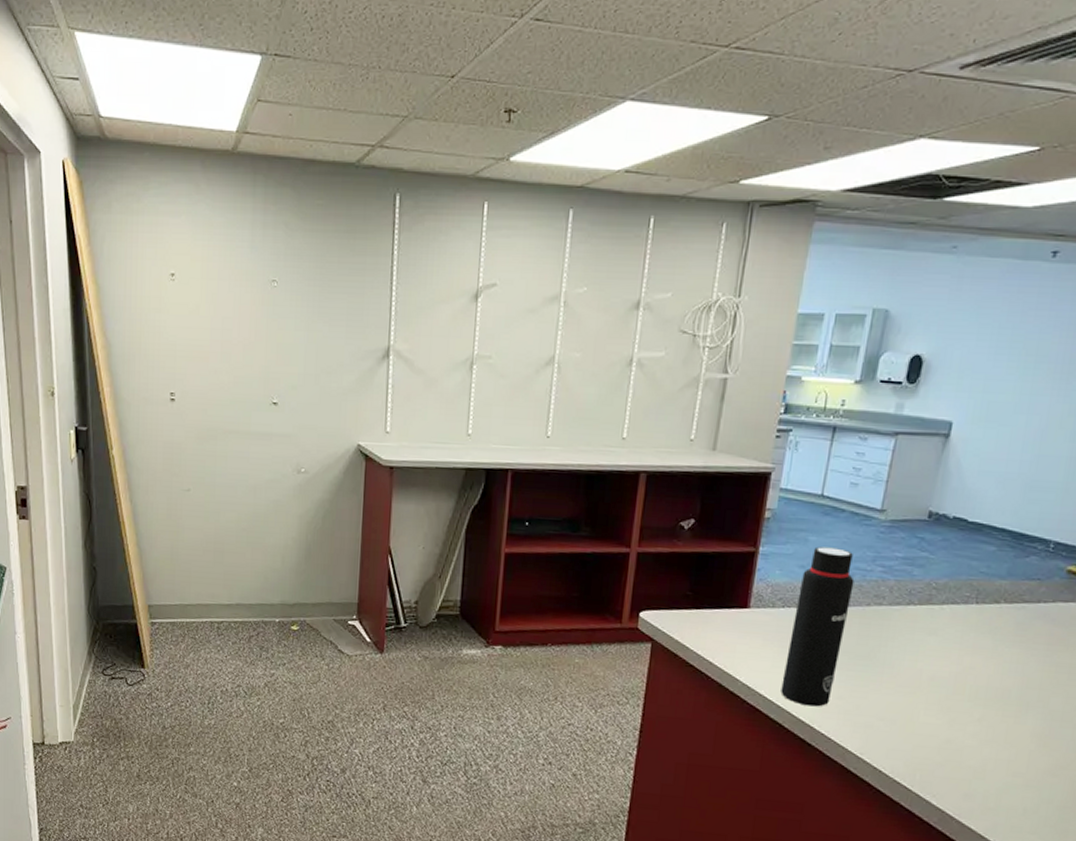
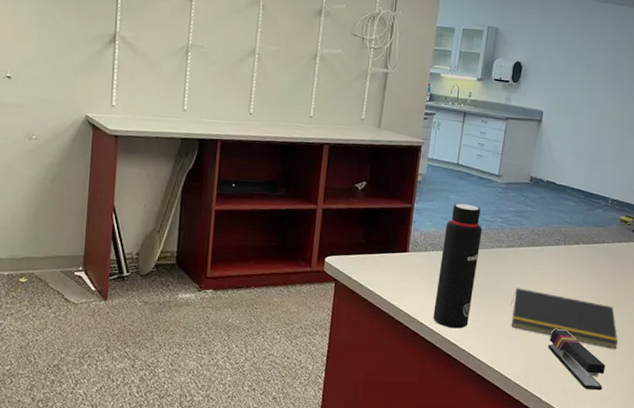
notepad: none [891,658,1054,747] -> present [510,288,618,350]
stapler: none [944,714,1031,799] -> present [548,329,605,391]

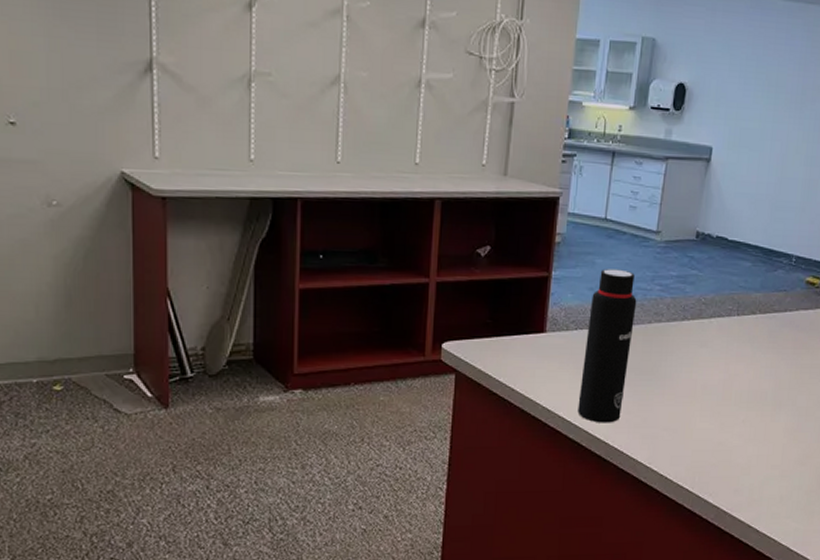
notepad: present [510,288,618,350] -> none [672,370,801,439]
stapler: present [548,329,605,391] -> none [717,418,785,488]

